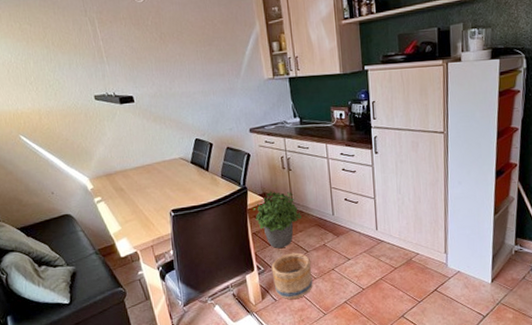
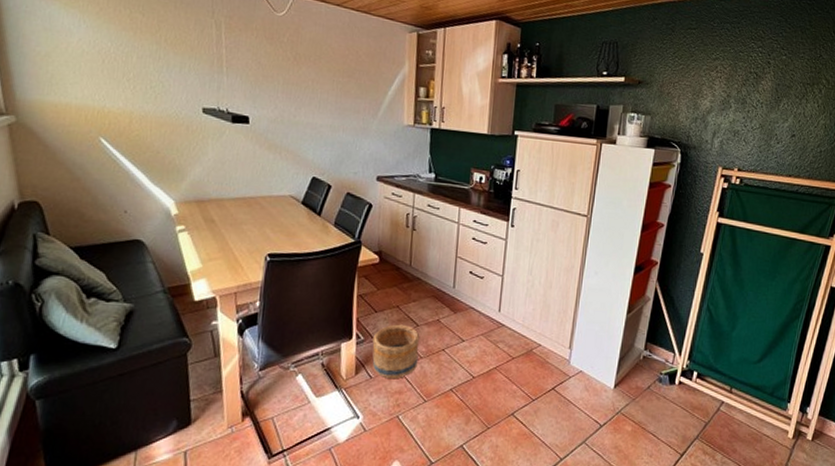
potted plant: present [253,191,302,249] -> none [364,250,418,318]

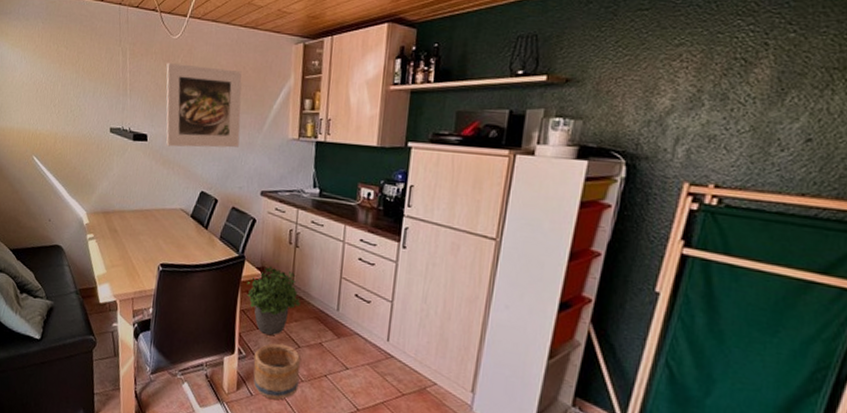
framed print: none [270,41,355,133] -> present [166,63,242,148]
potted plant: none [364,250,418,318] -> present [247,266,300,335]

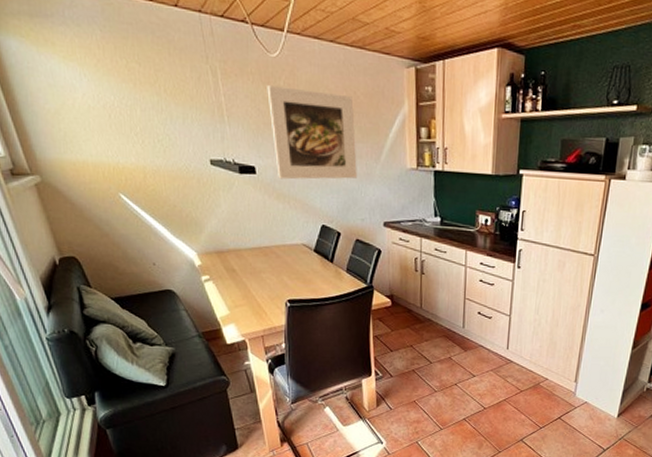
potted plant: present [247,266,300,335] -> none [377,293,429,356]
basket: present [253,343,302,400] -> none [390,362,434,411]

